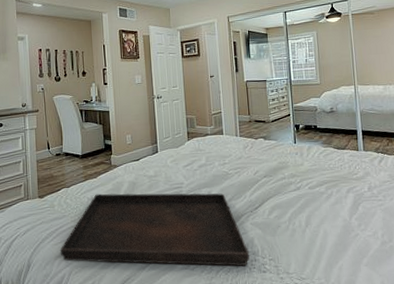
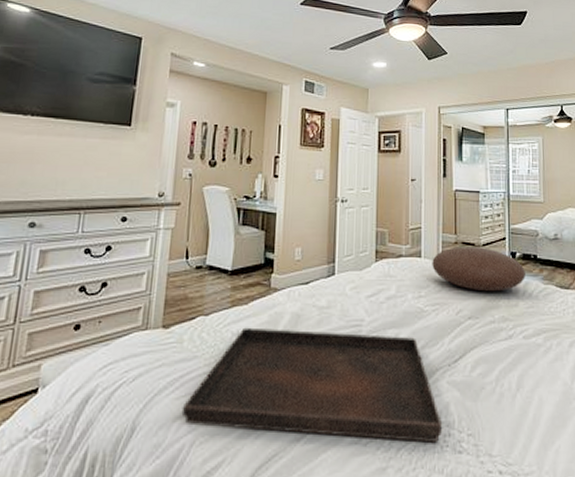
cushion: none [232,123,308,157] -> present [432,247,525,292]

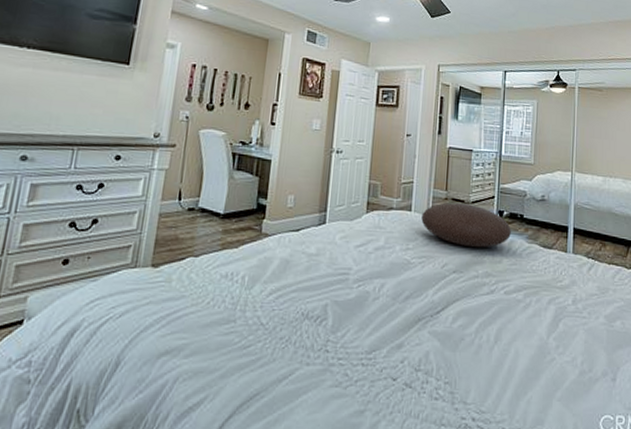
serving tray: present [181,327,443,444] -> none [166,270,422,390]

